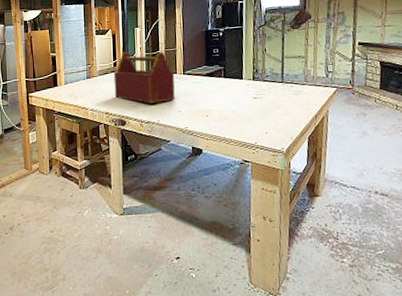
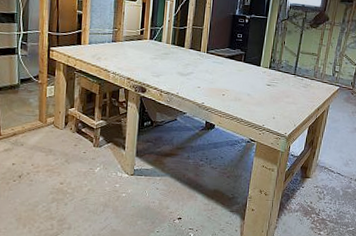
toolbox: present [113,52,175,104] -> none [138,22,199,76]

